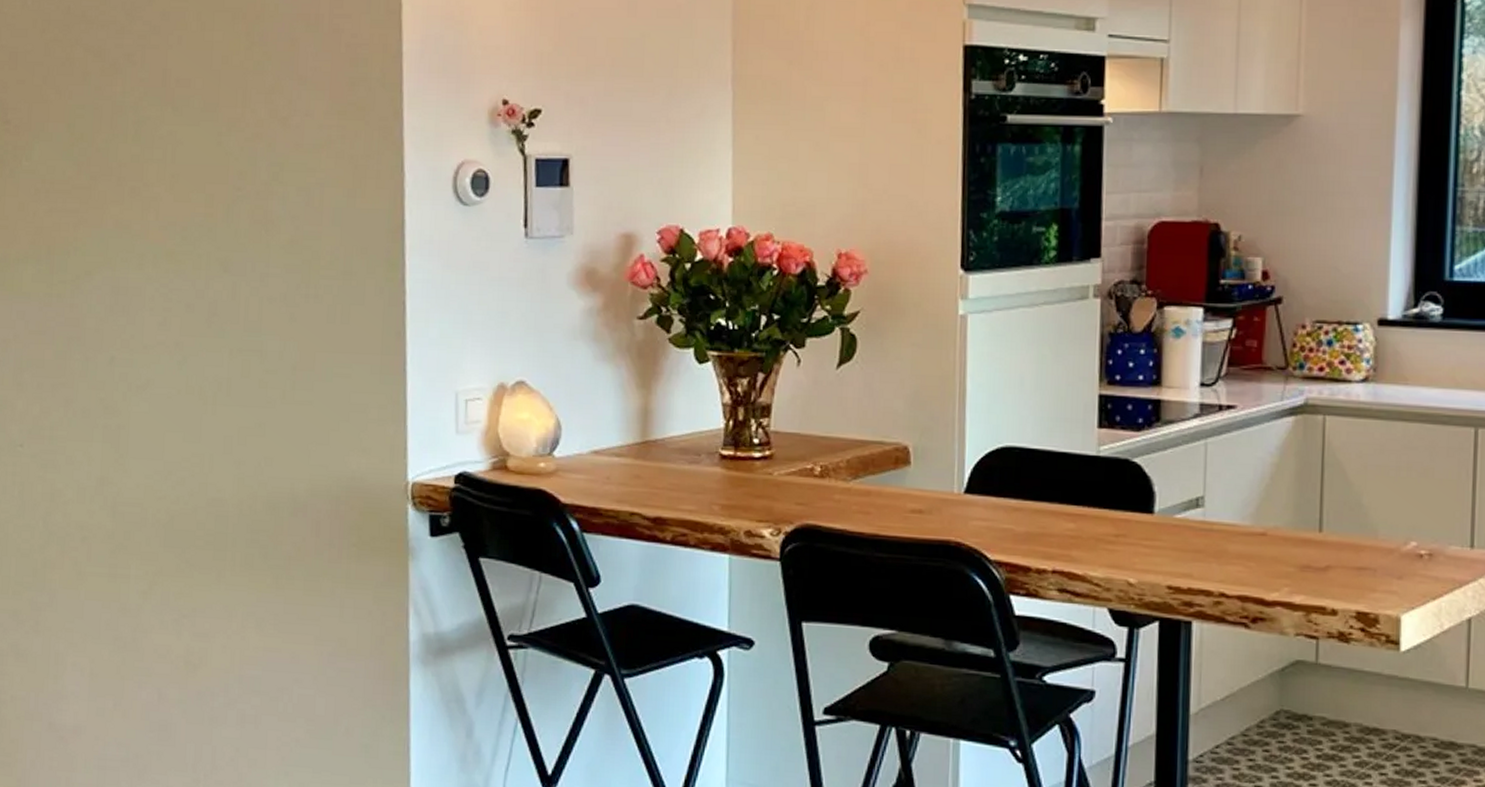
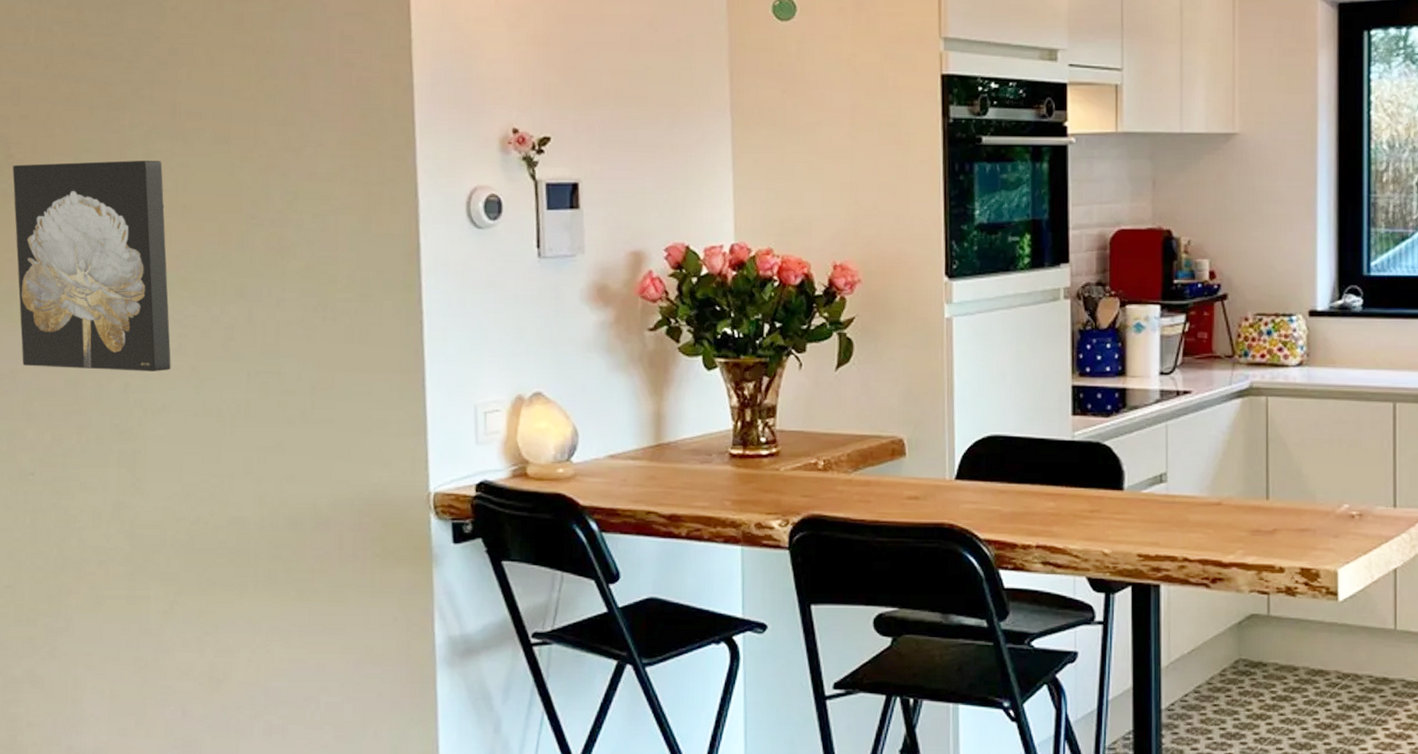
wall art: none [9,128,156,346] -> present [12,160,171,372]

